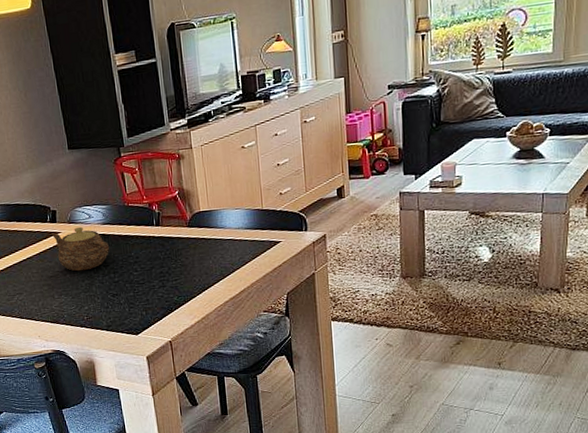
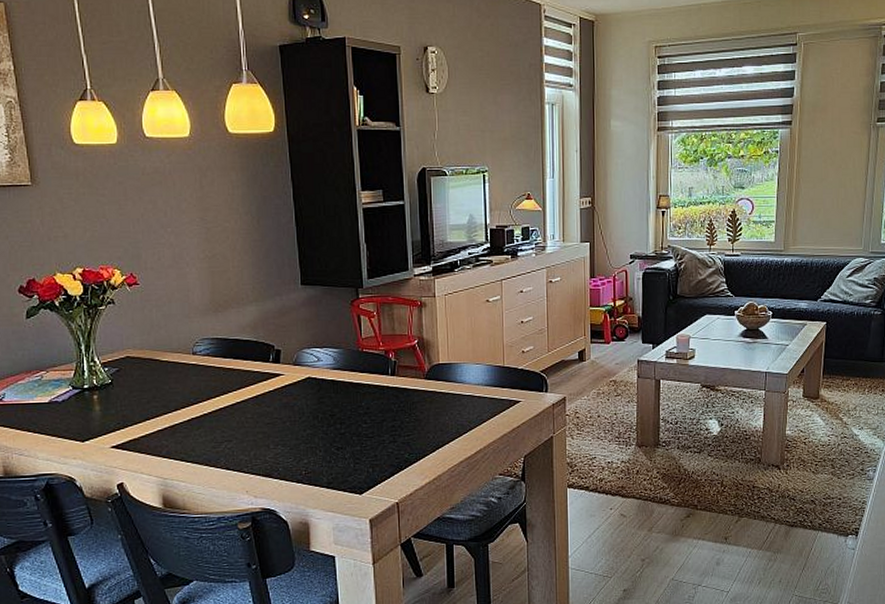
teapot: present [51,226,110,272] -> none [272,370,338,420]

